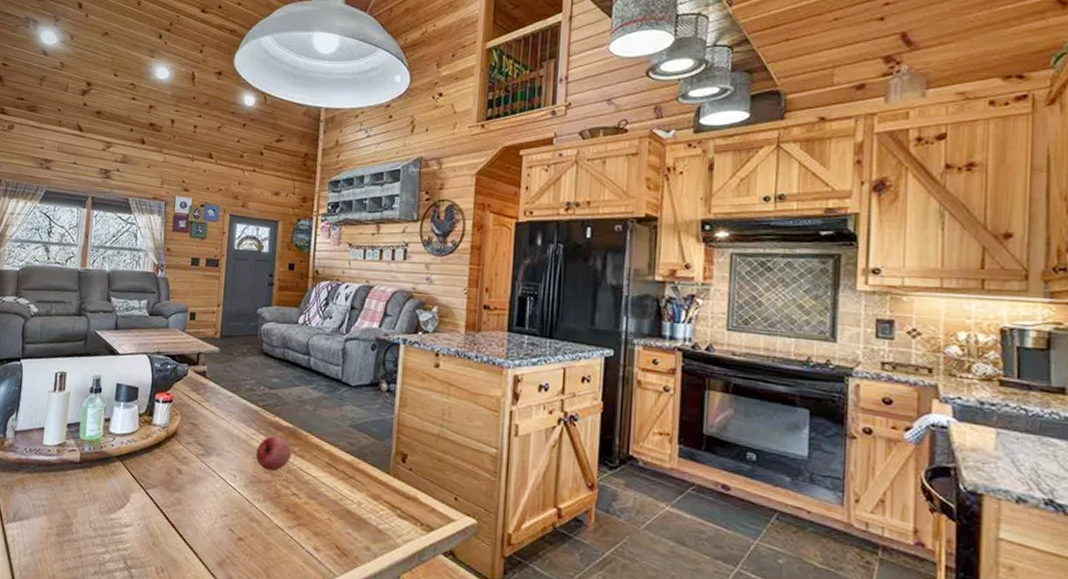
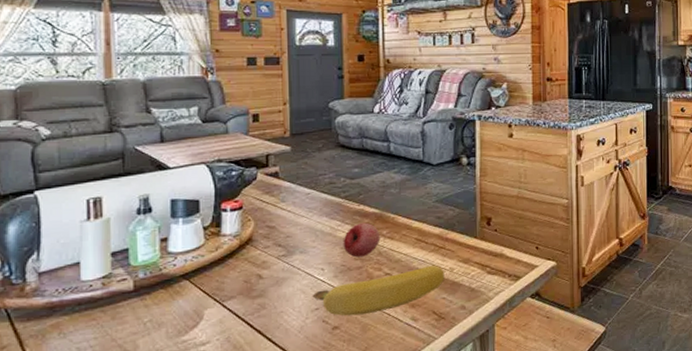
banana: none [222,494,352,533] -> present [312,265,445,316]

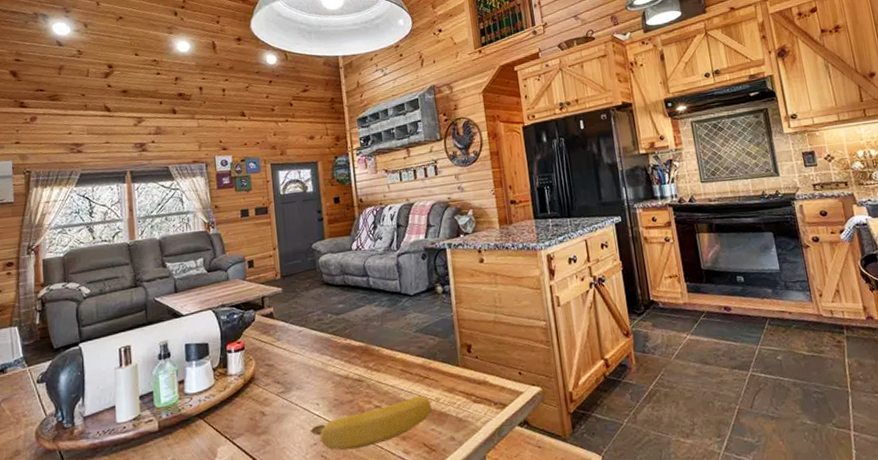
fruit: present [343,222,381,258] -> none [334,356,368,391]

